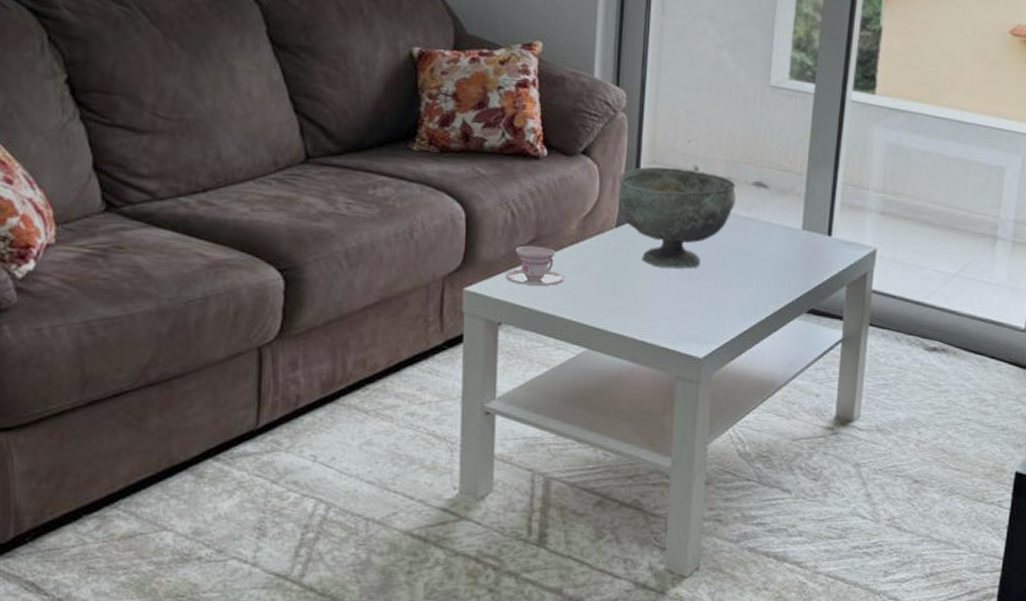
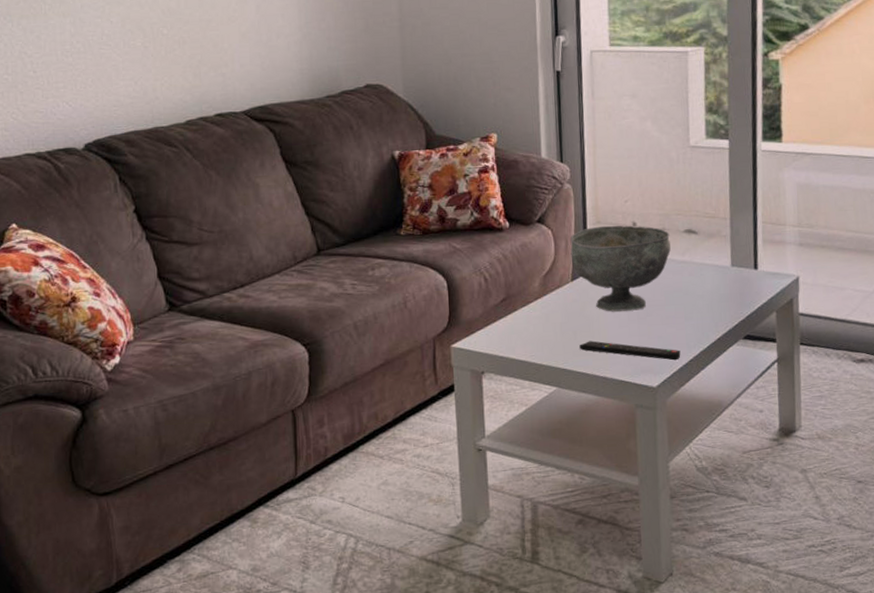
teacup: present [505,245,565,286] -> none [484,303,533,338]
remote control: none [618,298,735,330] -> present [579,340,681,361]

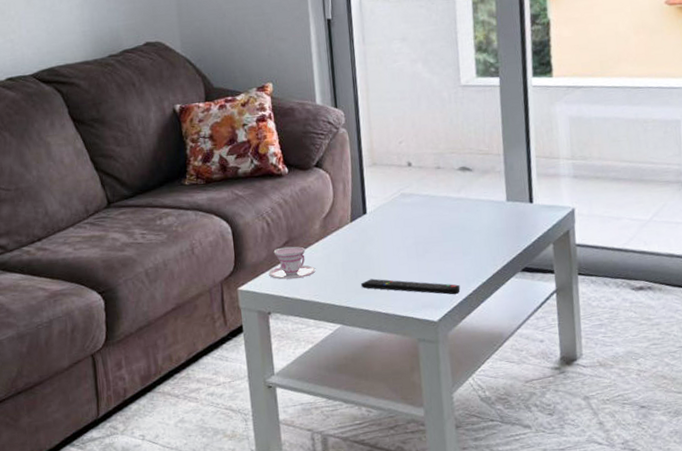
teacup: none [484,303,533,338] -> present [269,246,316,280]
decorative bowl: present [570,225,671,312] -> none [348,165,446,250]

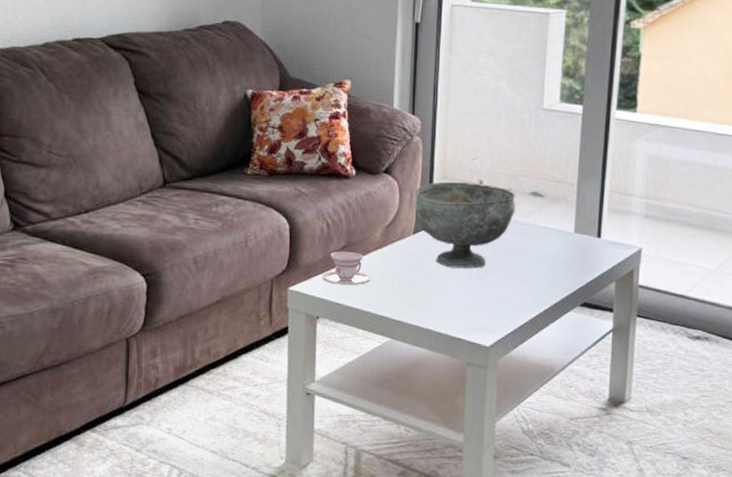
decorative bowl: none [348,165,446,250] -> present [414,181,515,269]
remote control: present [361,278,461,295] -> none [416,295,517,322]

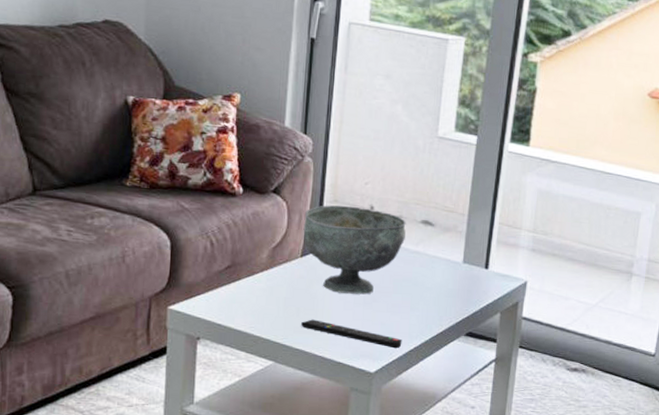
teacup: present [322,251,371,285] -> none [204,271,256,307]
remote control: none [416,295,517,322] -> present [301,319,402,349]

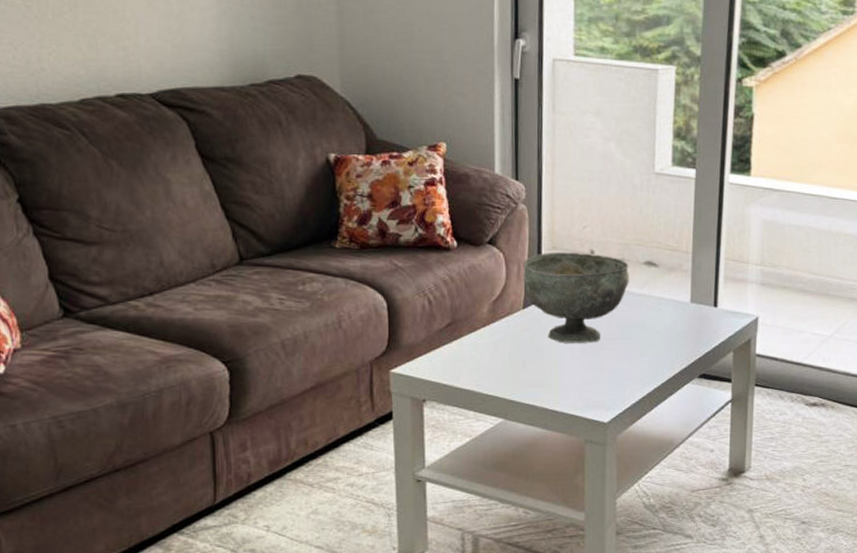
remote control: present [301,319,402,349] -> none [529,372,634,397]

